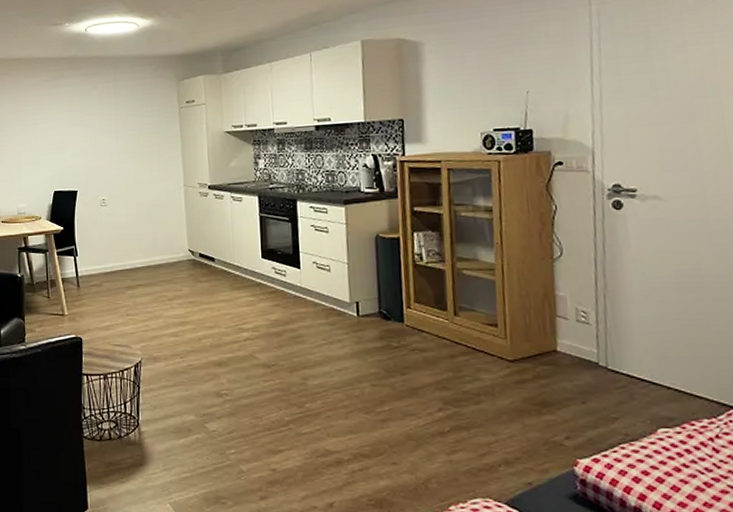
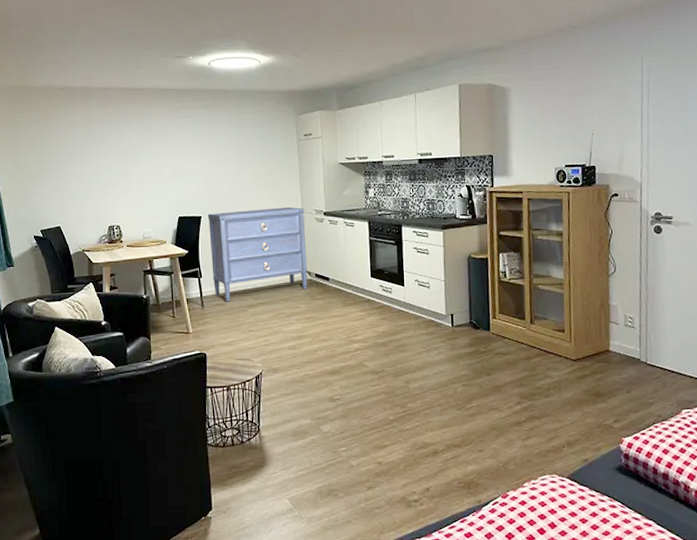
dresser: none [83,180,191,283] -> present [207,206,308,302]

